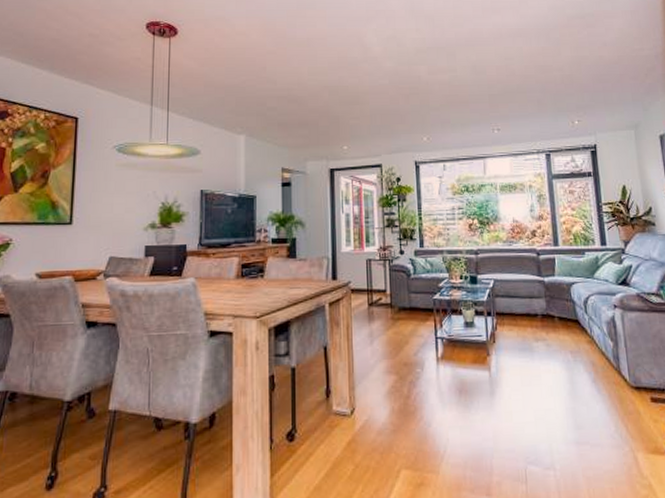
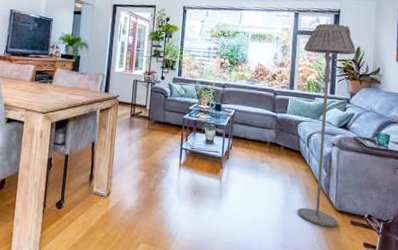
floor lamp: none [563,161,637,410] -> present [297,23,356,227]

